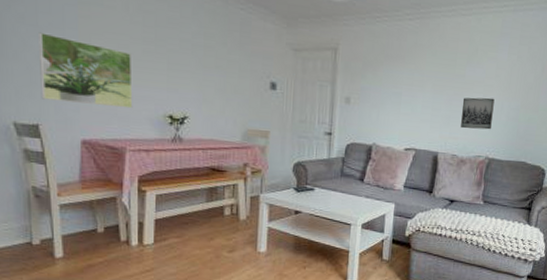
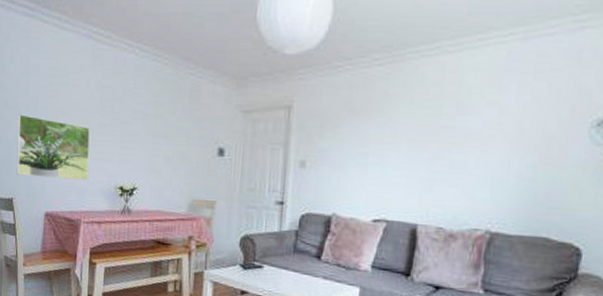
wall art: present [461,97,495,130] -> none [448,153,498,195]

